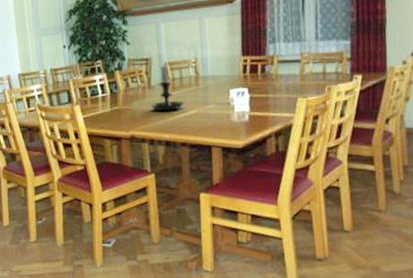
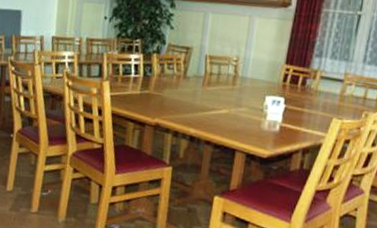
candle holder: present [151,64,185,112] -> none [182,56,218,106]

